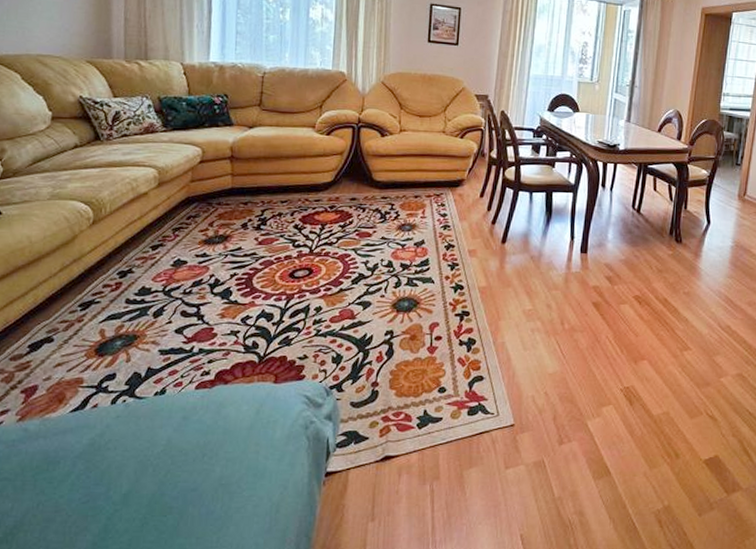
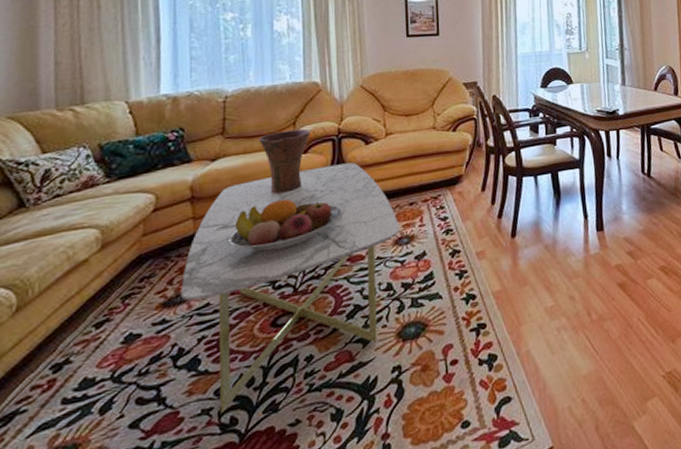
coffee table: none [219,149,404,336] -> present [181,162,400,413]
fruit bowl: none [260,172,356,215] -> present [229,199,342,251]
vase: none [290,111,335,167] -> present [259,128,311,194]

